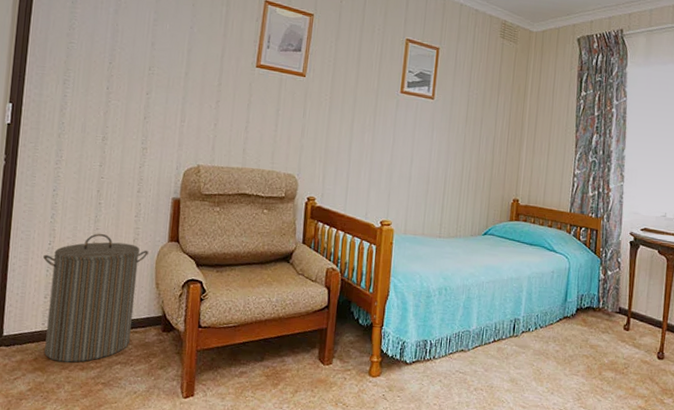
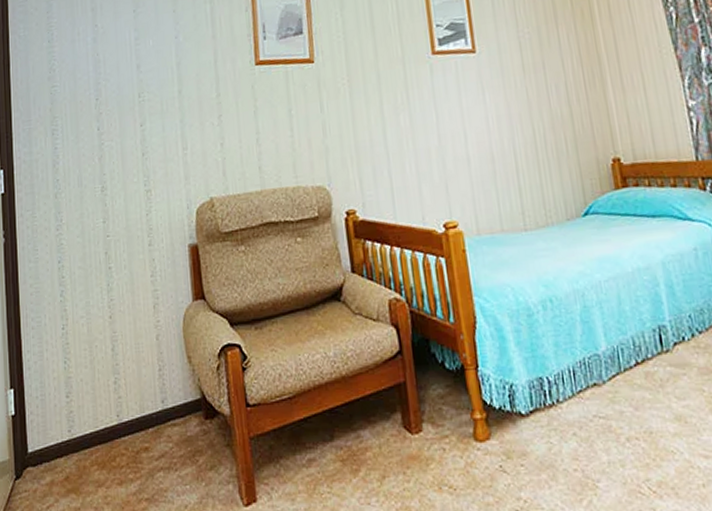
laundry hamper: present [43,234,149,363] -> none [58,305,173,477]

